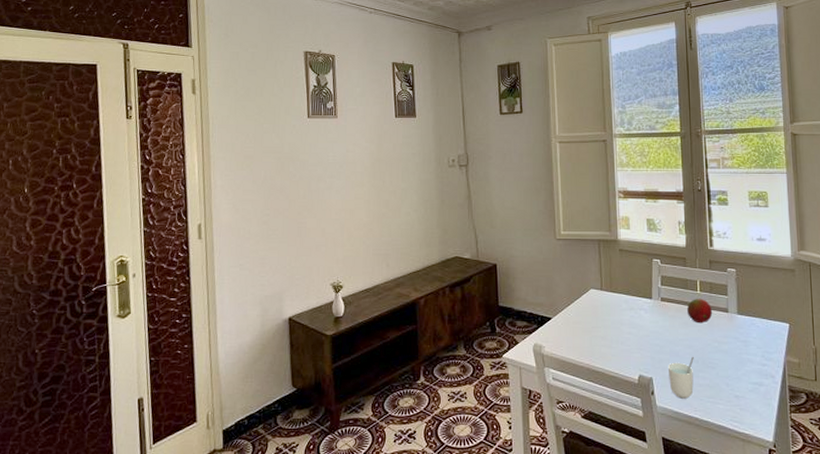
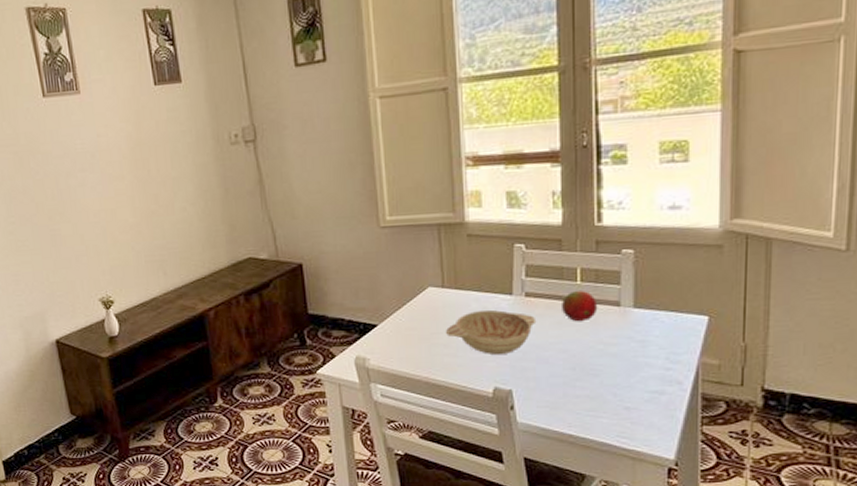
decorative bowl: none [603,310,670,347] -> present [446,309,537,354]
cup: present [667,356,694,399] -> none [533,362,569,413]

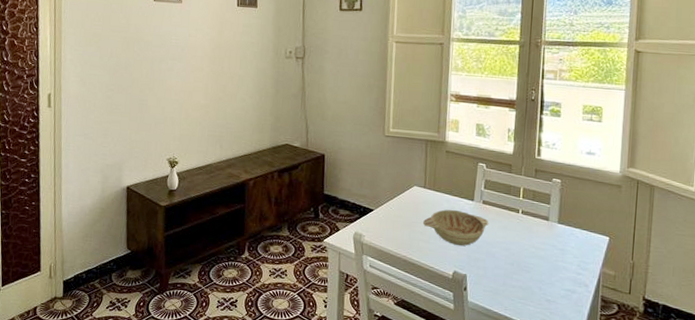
fruit: present [560,291,598,322] -> none [507,205,533,229]

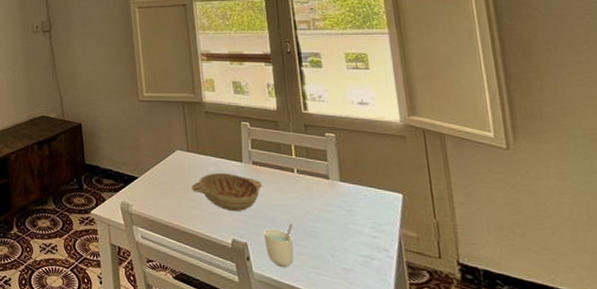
cup: none [482,258,510,298] -> present [263,223,294,267]

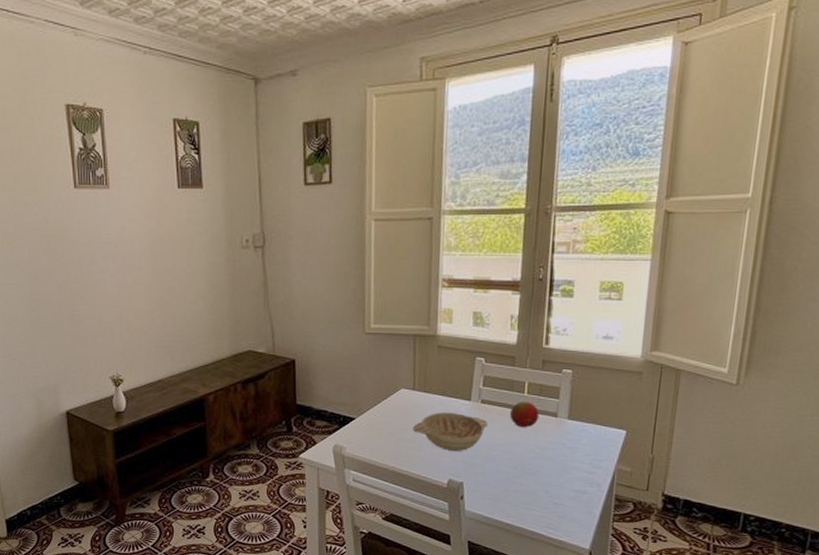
cup: present [263,223,294,267] -> none [481,461,512,504]
fruit: none [281,164,312,190] -> present [509,402,540,428]

